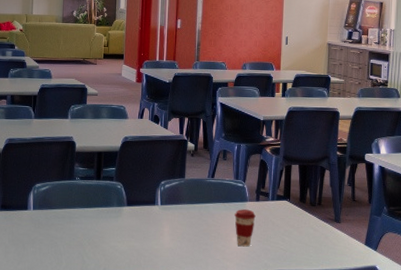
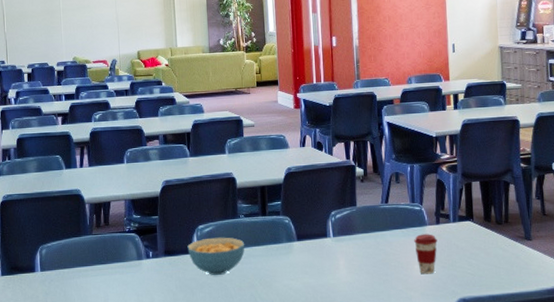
cereal bowl: none [23,196,78,233] -> present [187,237,245,276]

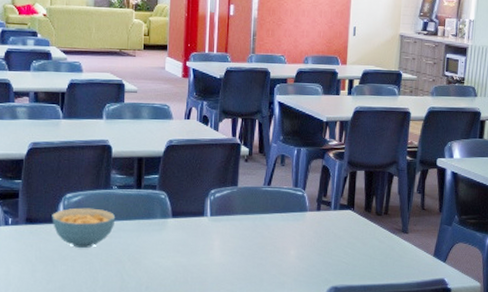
coffee cup: present [414,234,437,274] -> none [293,220,316,261]

